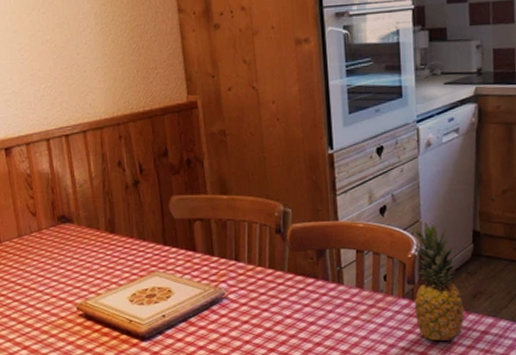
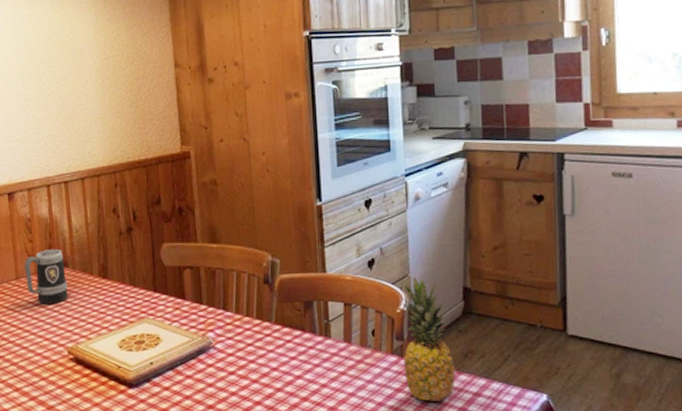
mug: none [26,204,75,261] -> present [24,248,68,304]

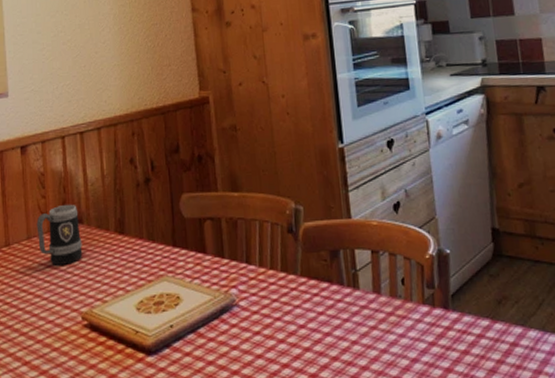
fruit: present [401,276,456,401] -> none [429,218,491,354]

